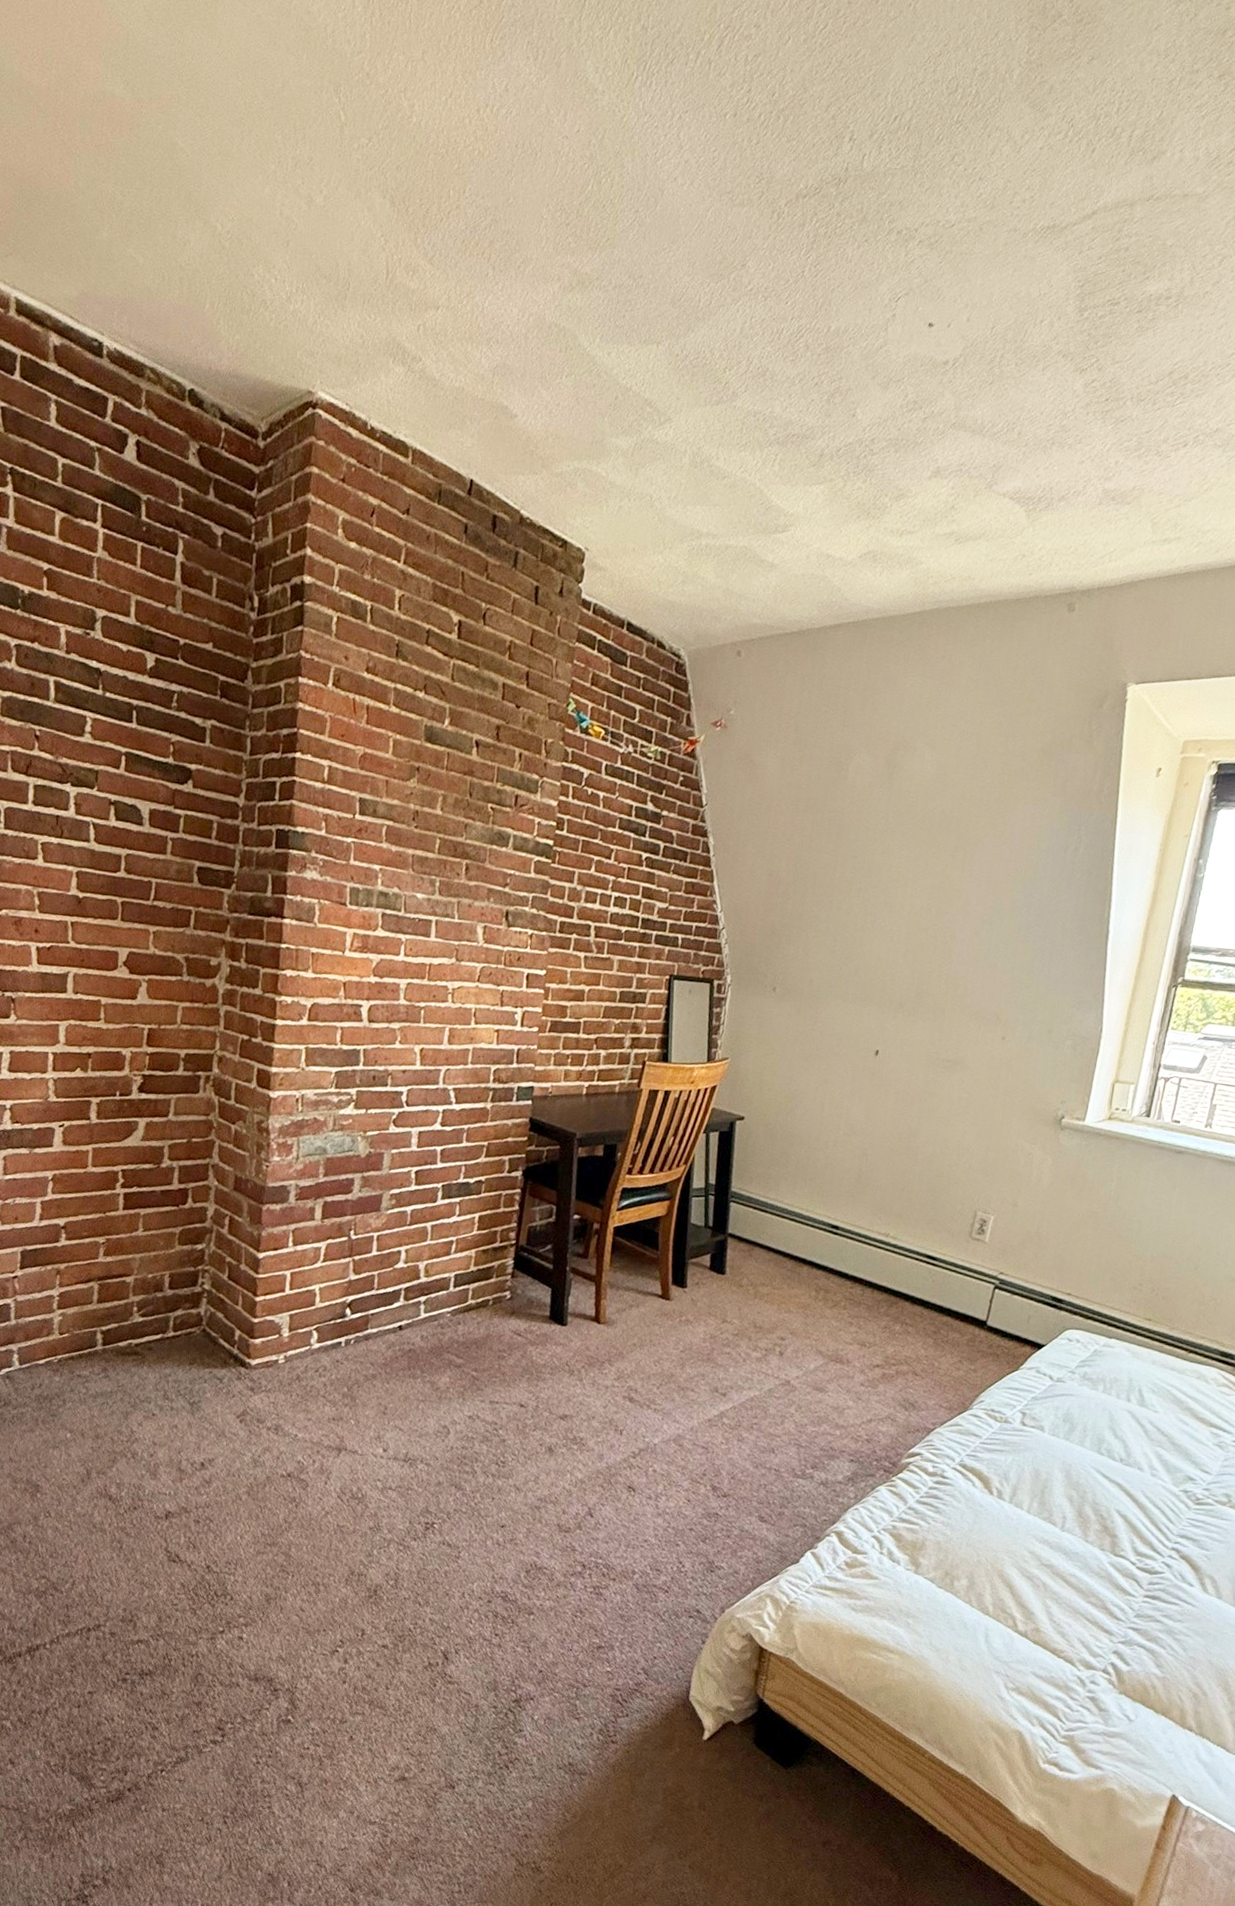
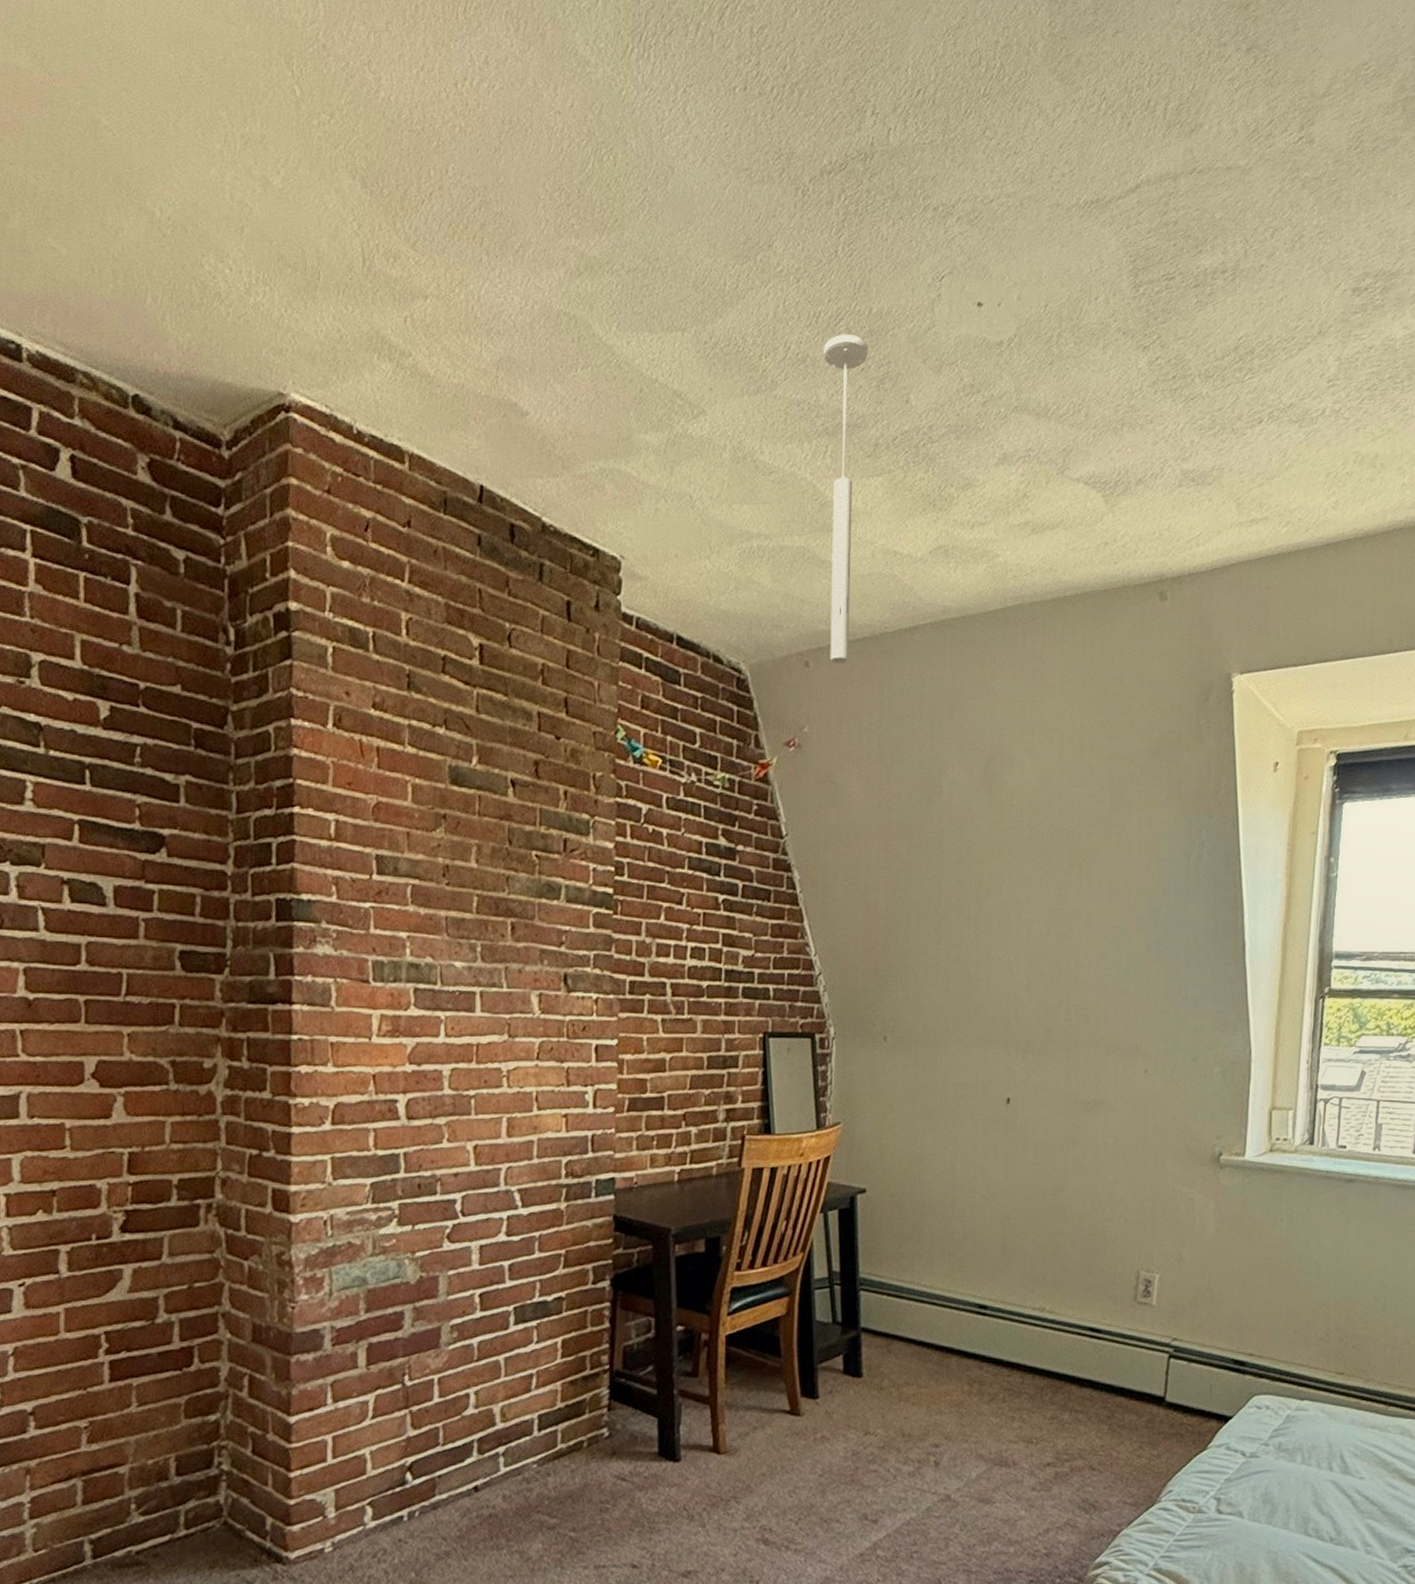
ceiling light: none [759,350,824,656] -> present [823,334,868,665]

